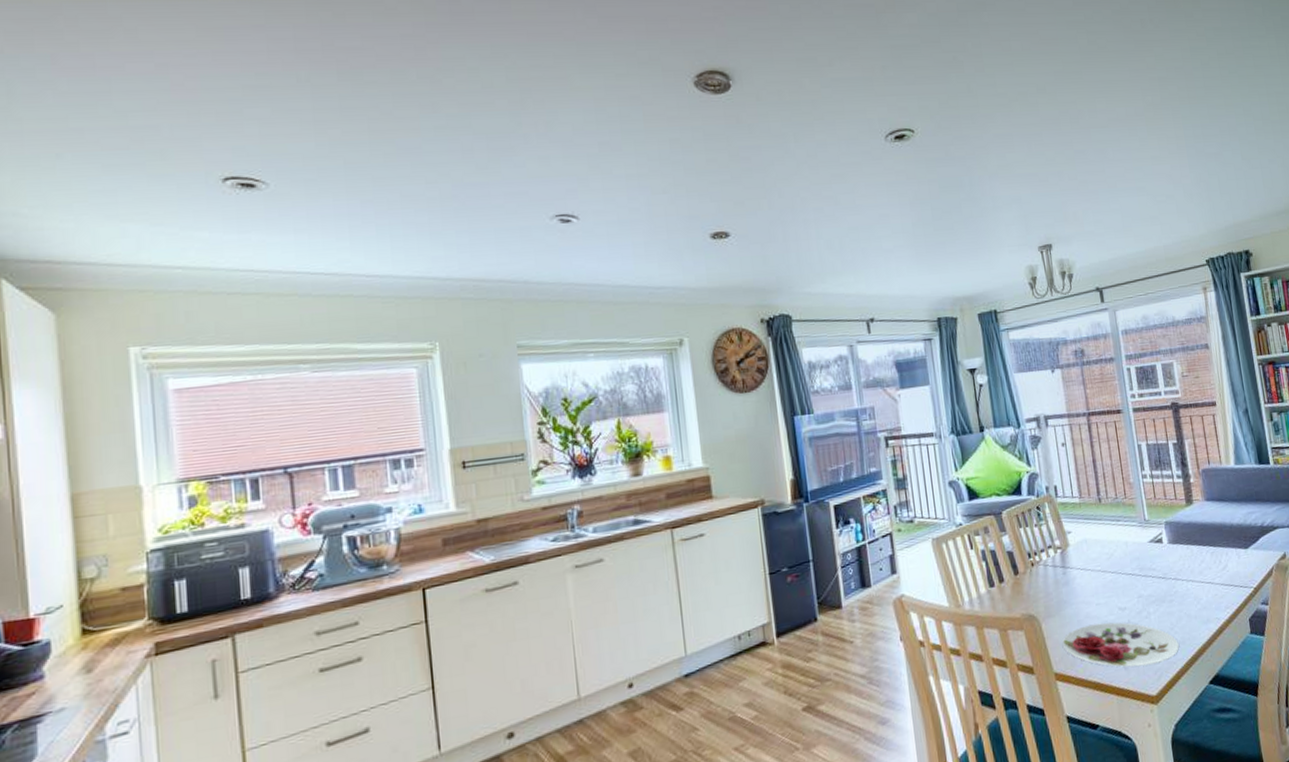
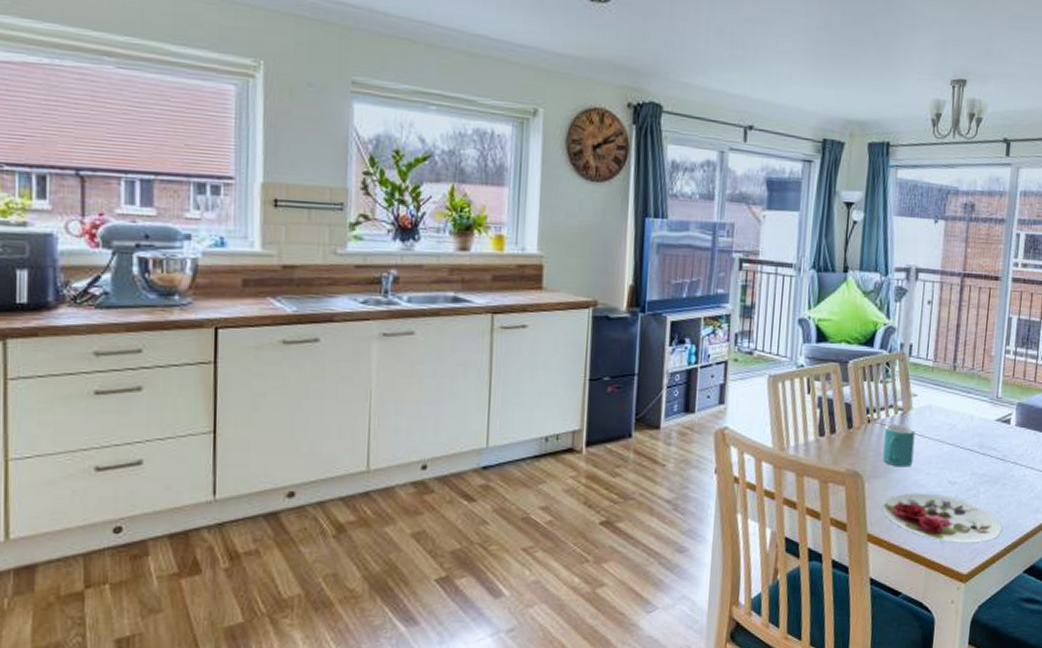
mug: none [1048,561,1082,603] -> present [883,424,916,467]

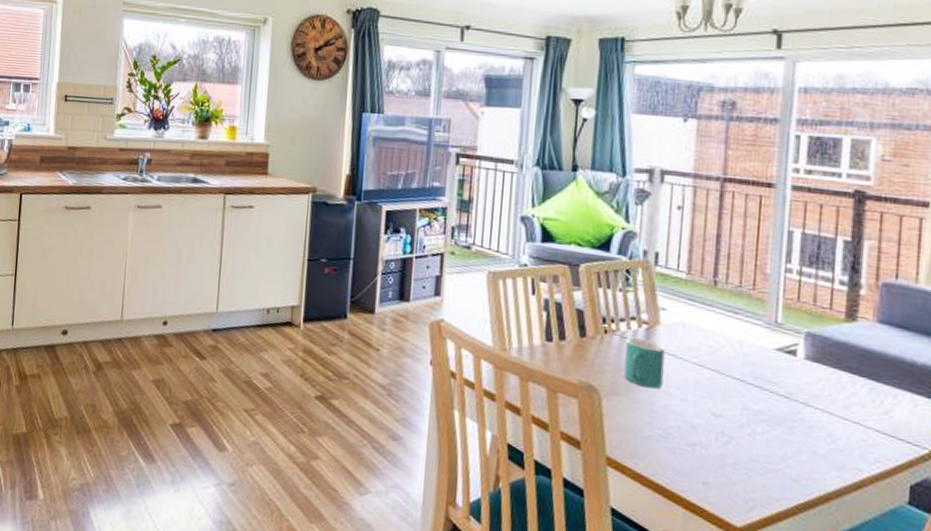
plate: present [882,493,1002,543] -> none [625,418,789,494]

